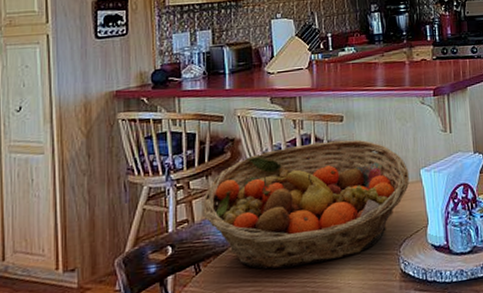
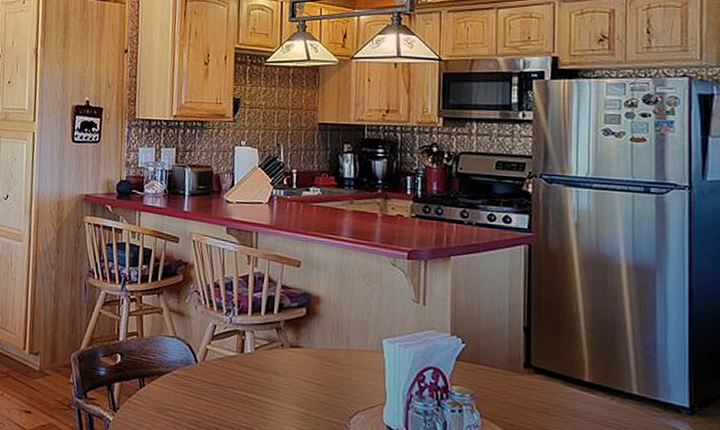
fruit basket: present [202,139,410,270] -> none [151,282,369,413]

